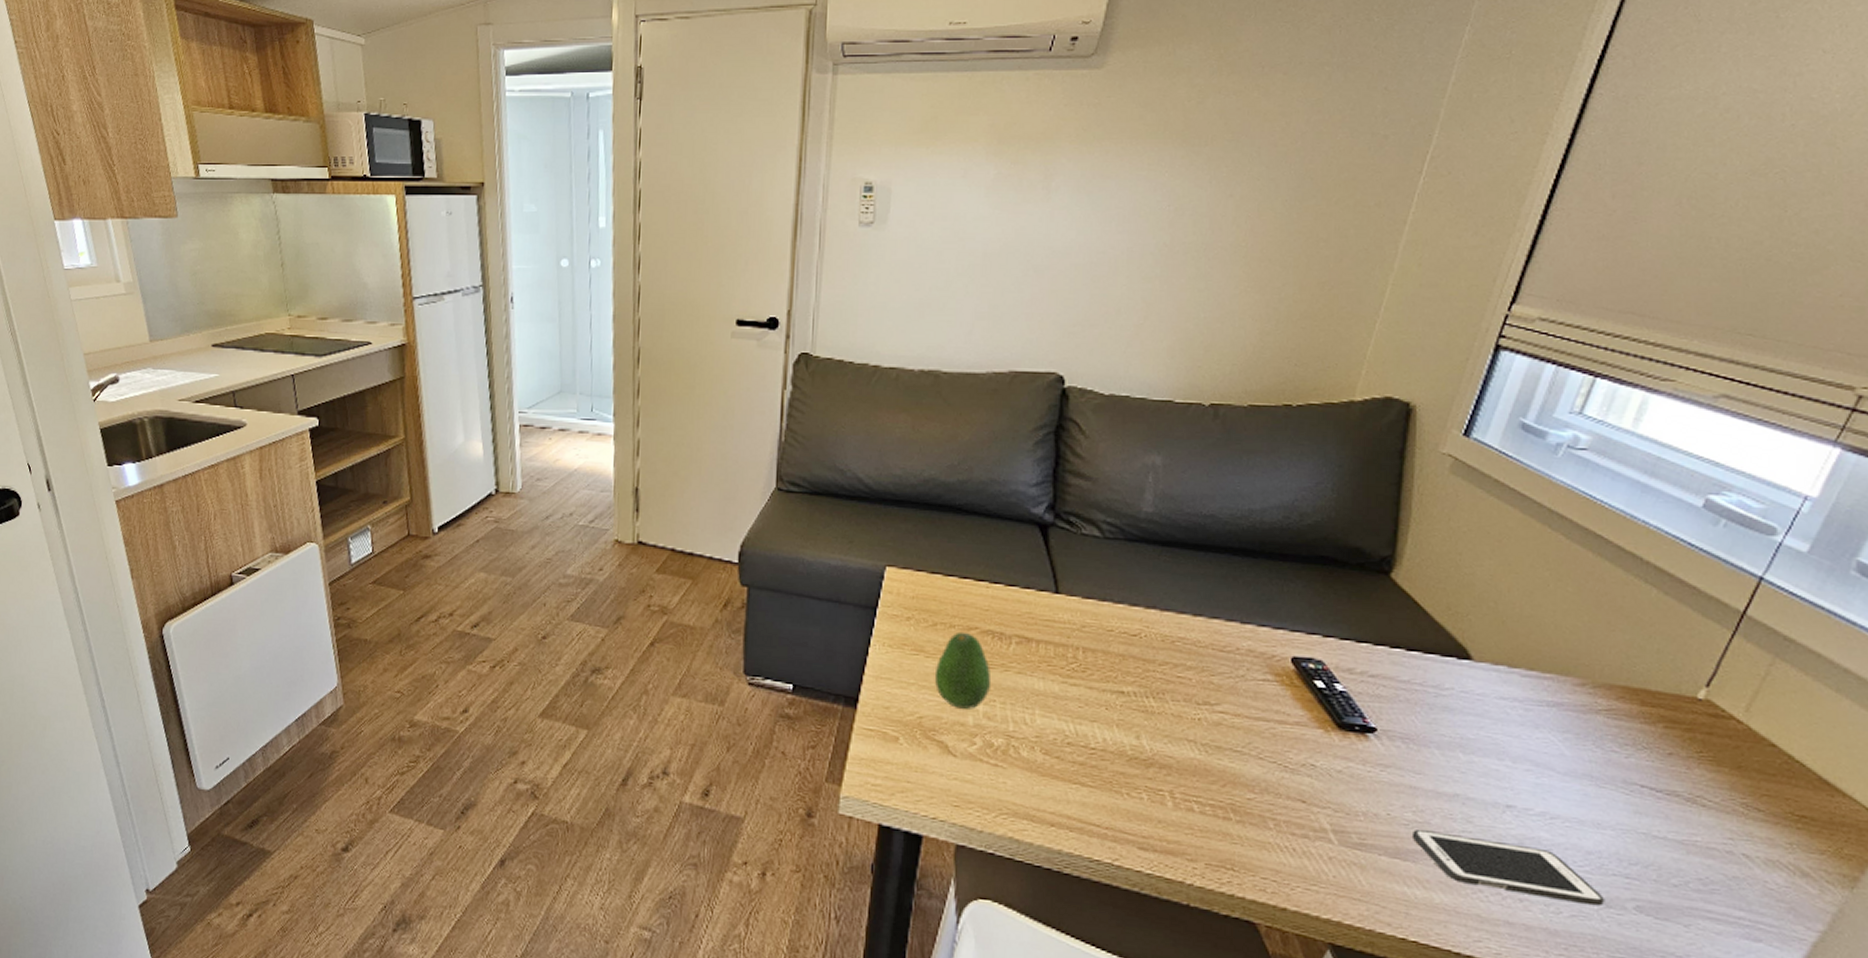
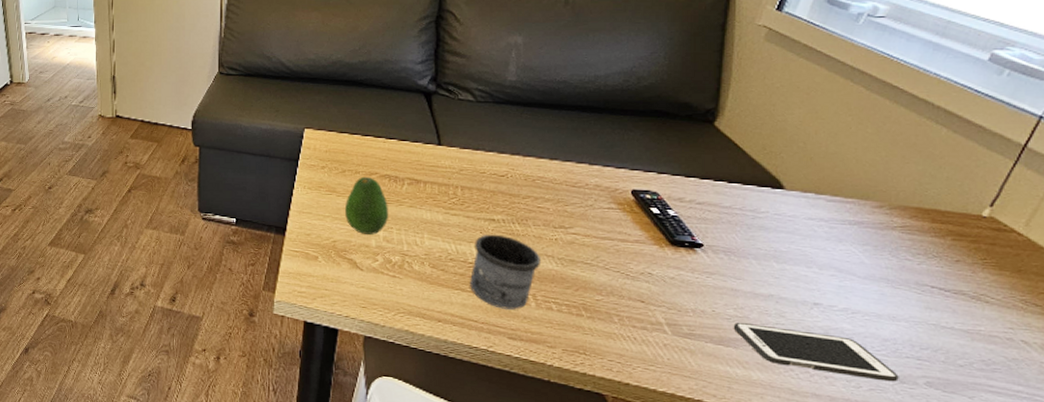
mug: none [1092,711,1181,811] -> present [470,234,542,310]

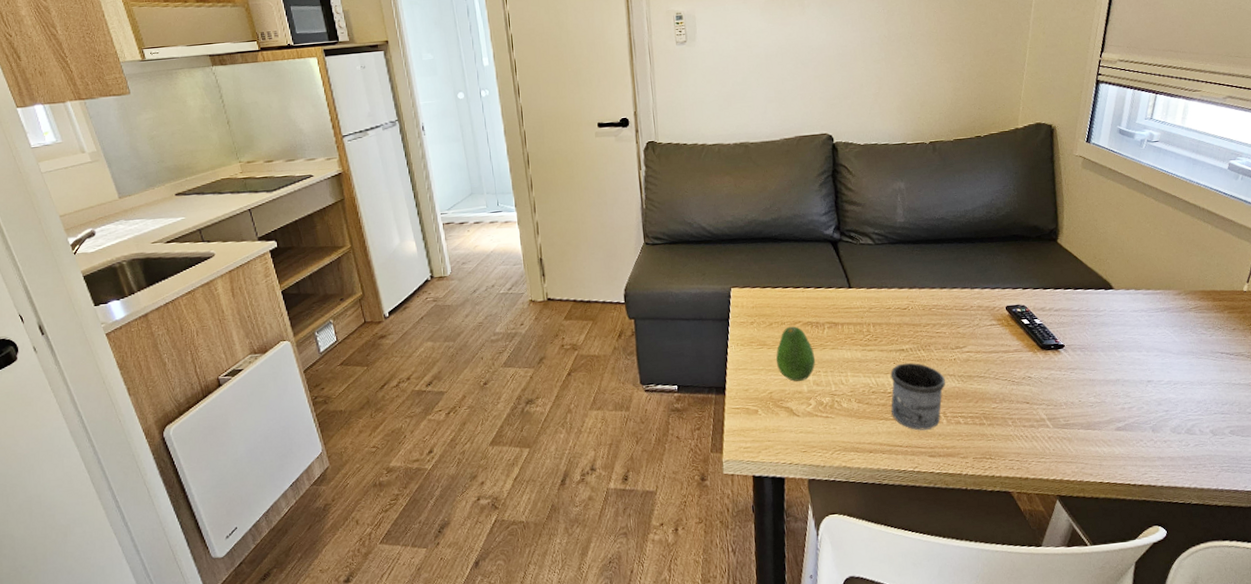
cell phone: present [733,323,899,382] -> none [1095,405,1212,438]

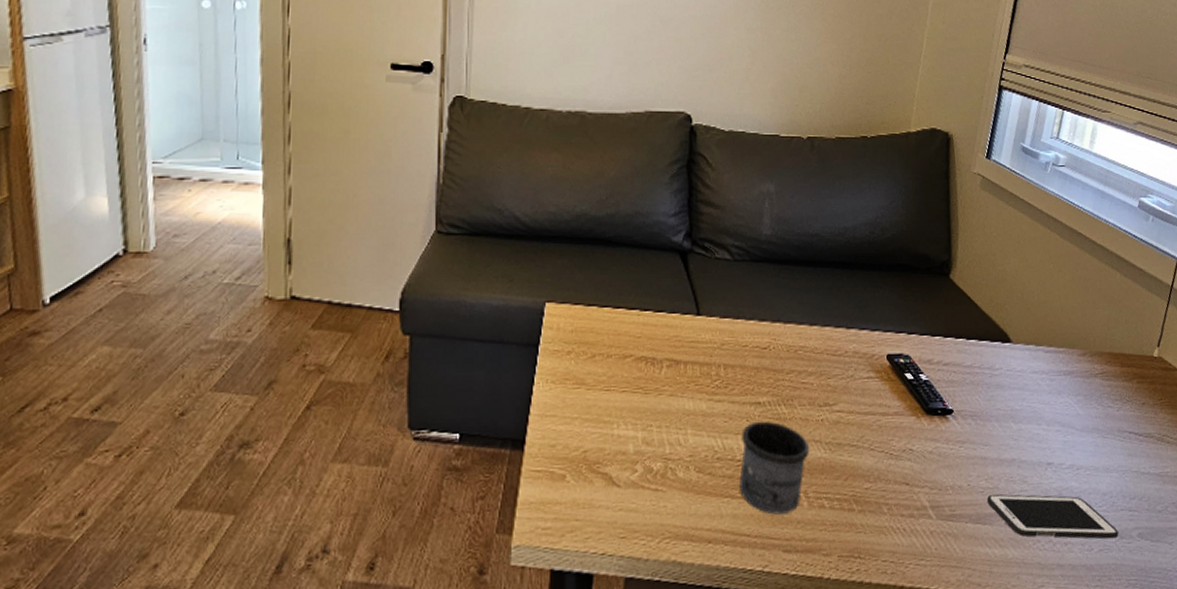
fruit: present [775,326,816,382] -> none [595,360,648,438]
cell phone: none [1095,405,1212,438] -> present [986,494,1119,540]

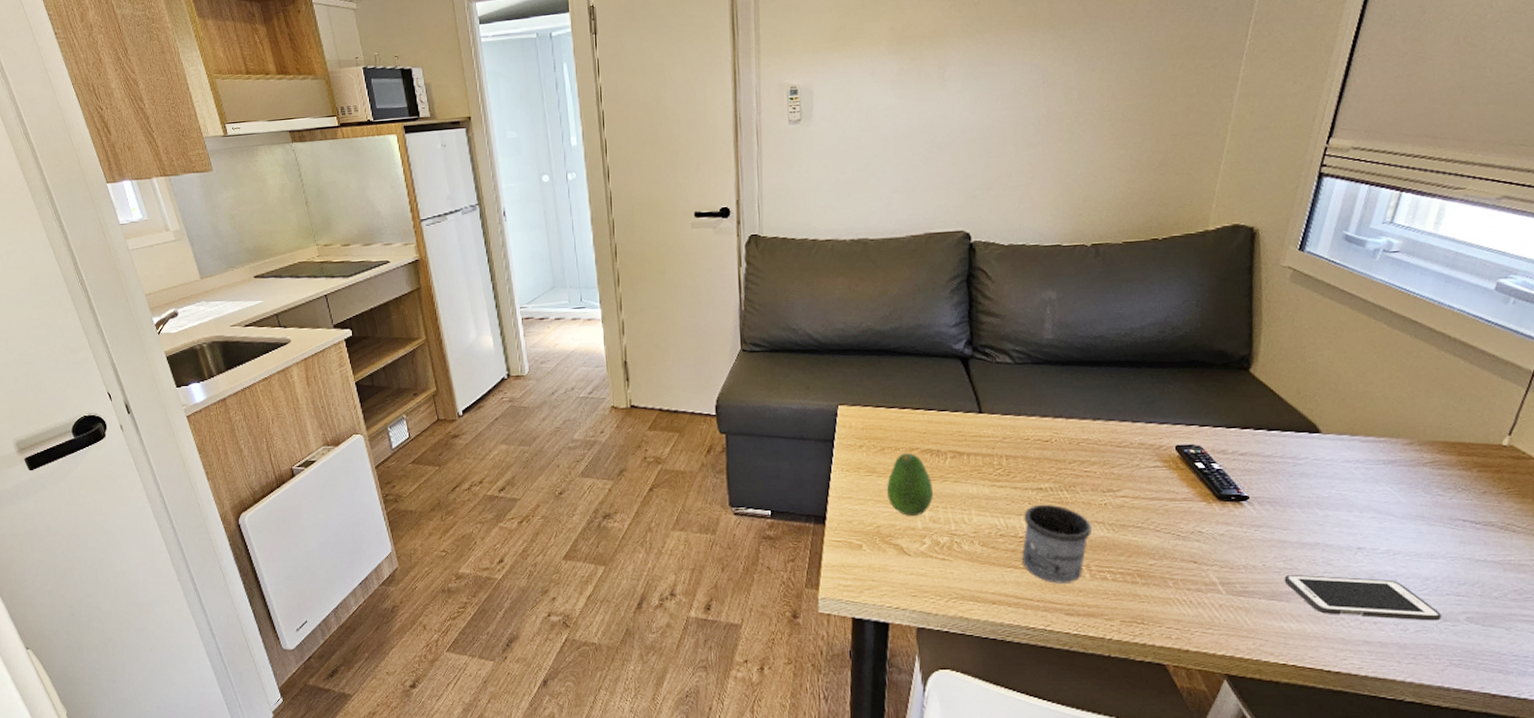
fruit: none [595,360,648,438] -> present [886,452,934,516]

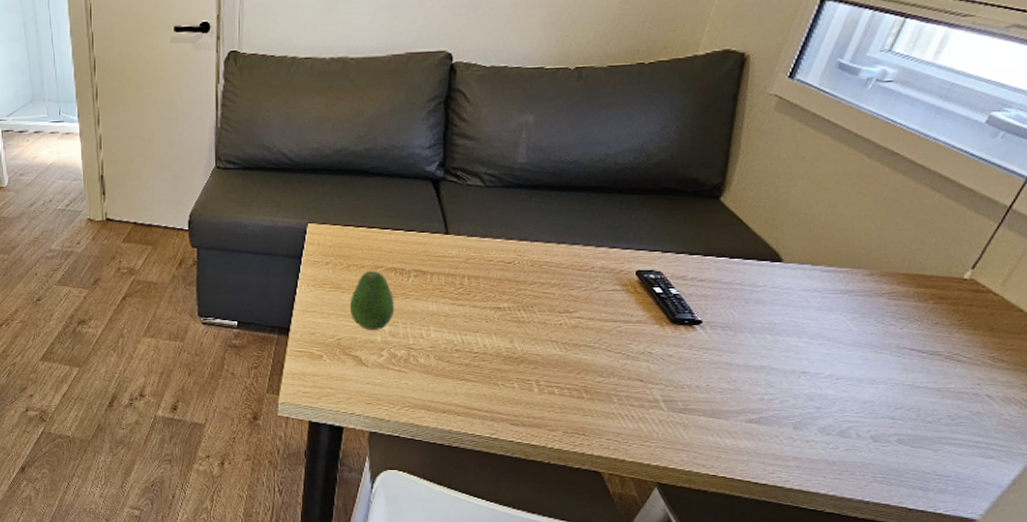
mug: present [1022,504,1093,584] -> none [475,323,546,396]
cell phone: present [1284,575,1442,621] -> none [725,395,873,441]

